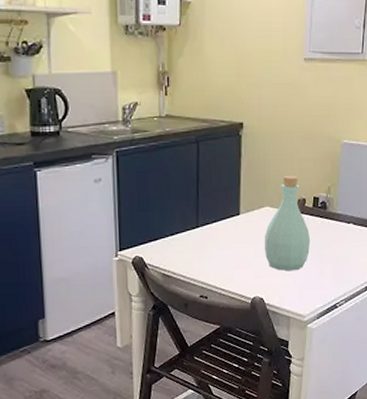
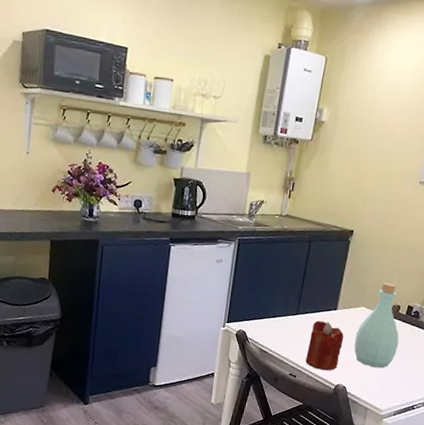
candle: none [215,230,253,285] -> present [305,320,344,371]

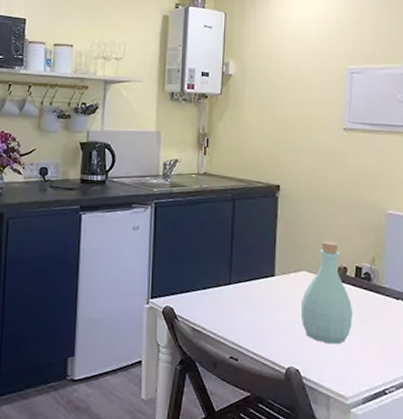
candle: present [305,320,344,371] -> none [247,290,288,351]

